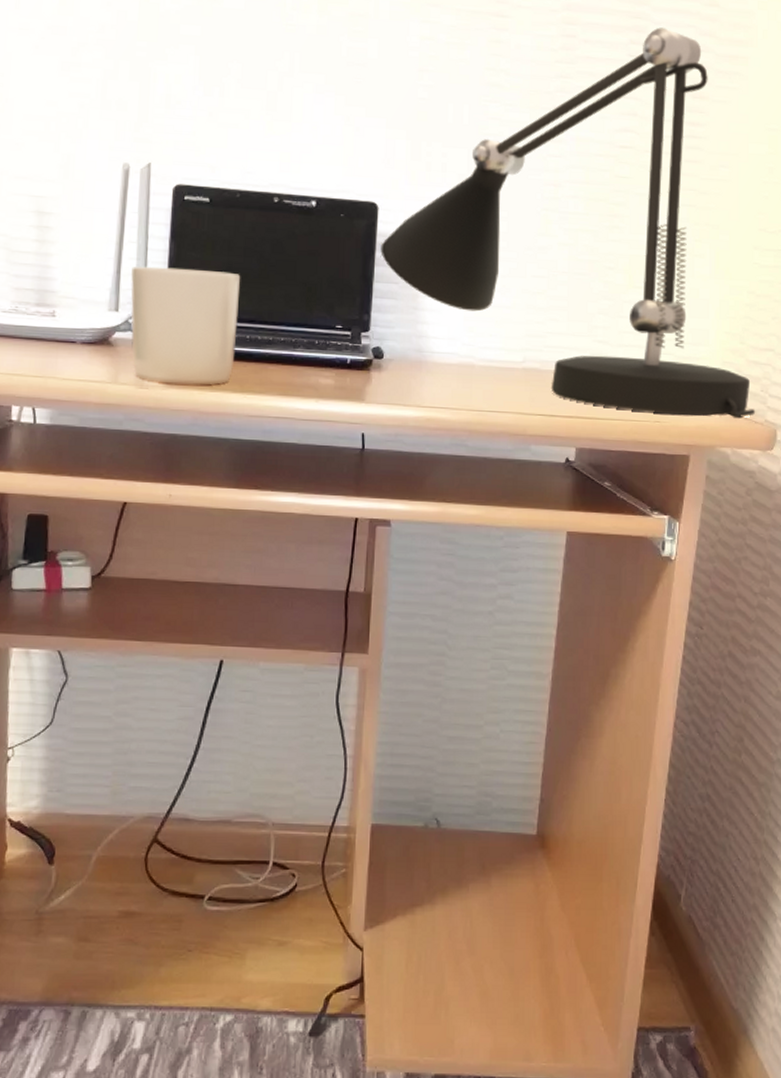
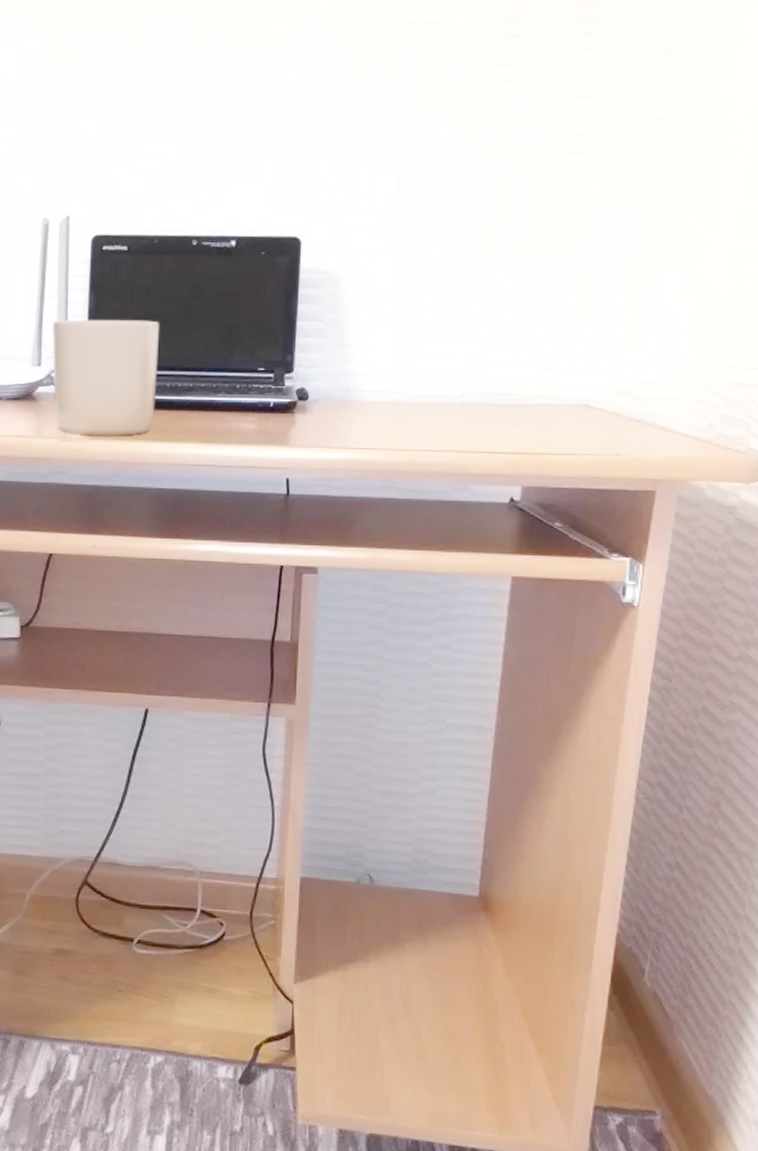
desk lamp: present [380,27,756,419] -> none [304,13,737,448]

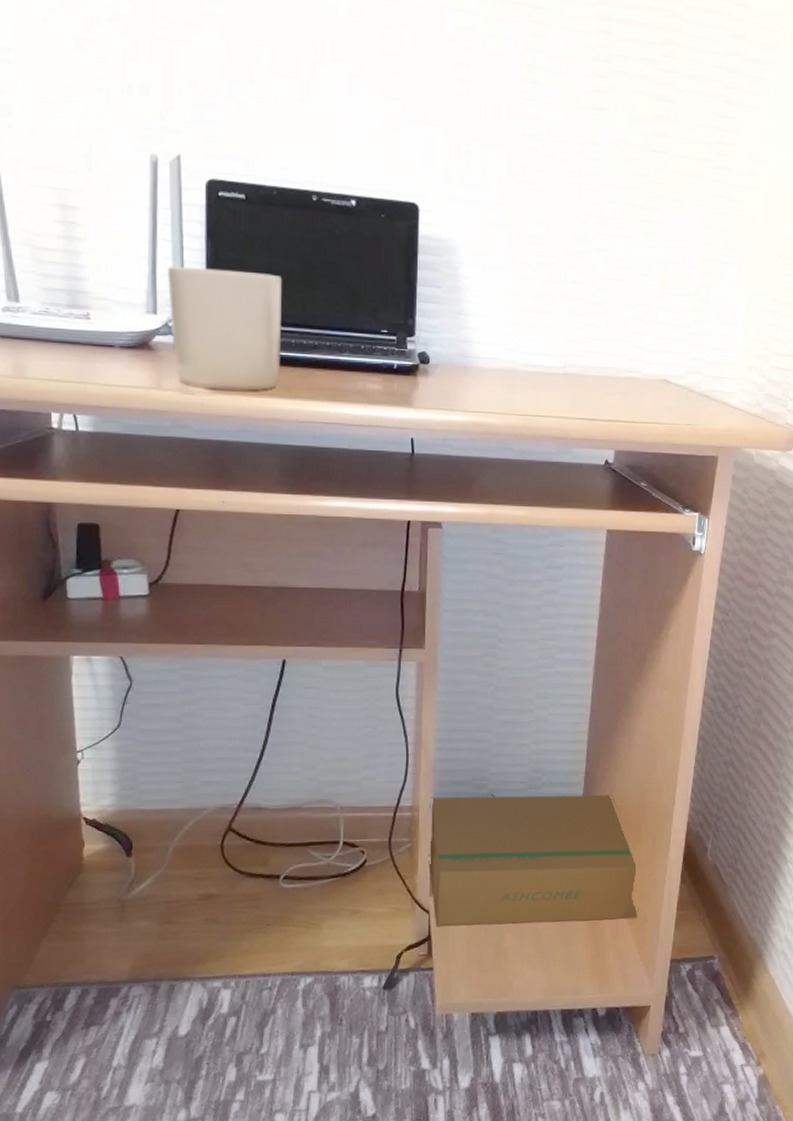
box: none [293,870,551,1047] -> present [428,795,639,927]

